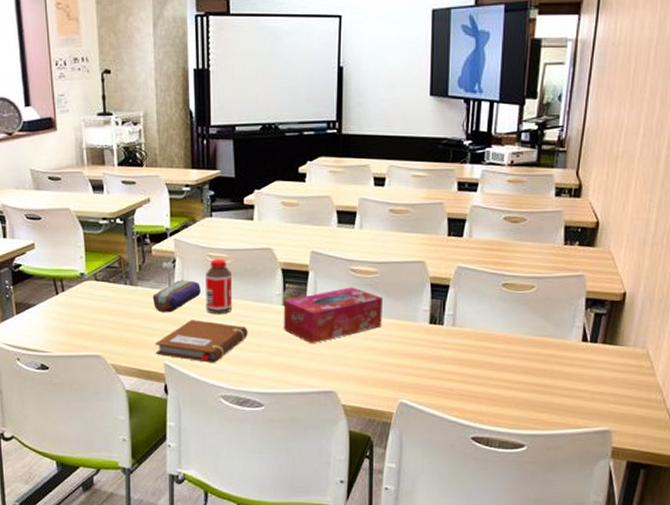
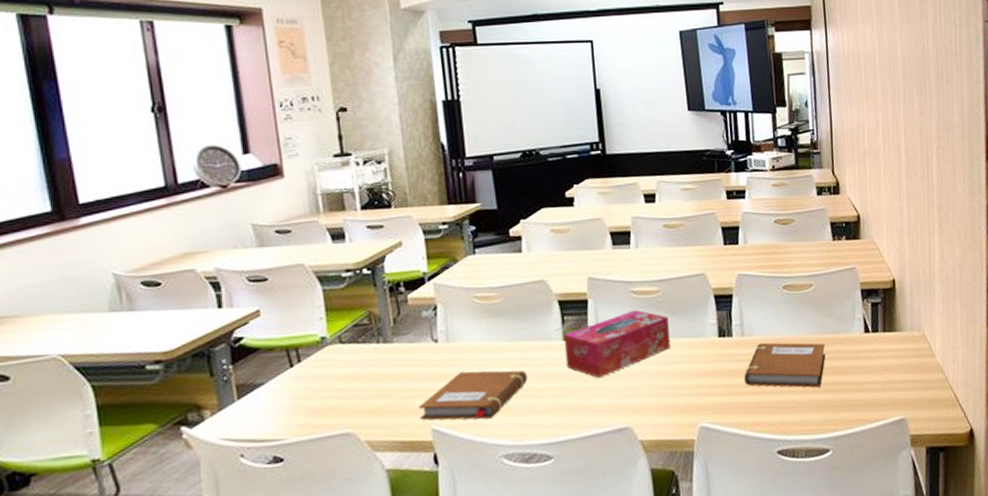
pencil case: present [152,280,201,313] -> none [411,327,469,370]
bottle: present [206,258,233,315] -> none [473,298,507,362]
notebook: none [449,335,538,386] -> present [744,342,826,388]

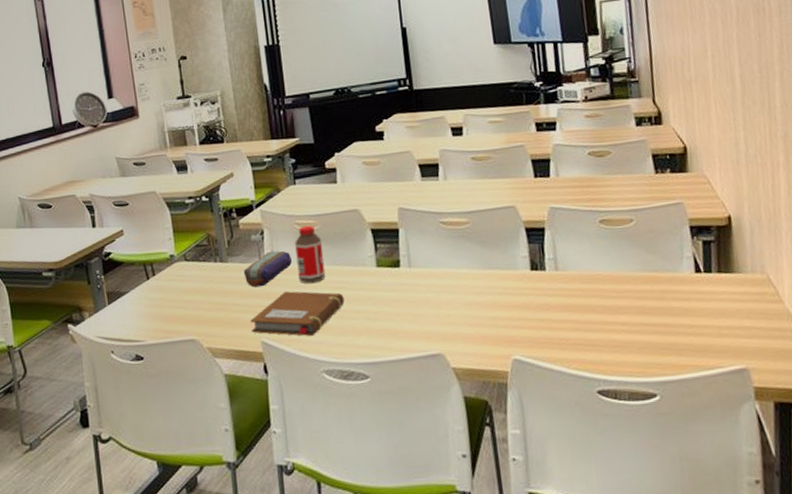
pencil case: none [411,327,469,370] -> present [243,250,292,288]
bottle: none [473,298,507,362] -> present [295,225,326,284]
tissue box: present [563,310,671,379] -> none [376,240,482,305]
notebook: present [744,342,826,388] -> none [559,278,650,329]

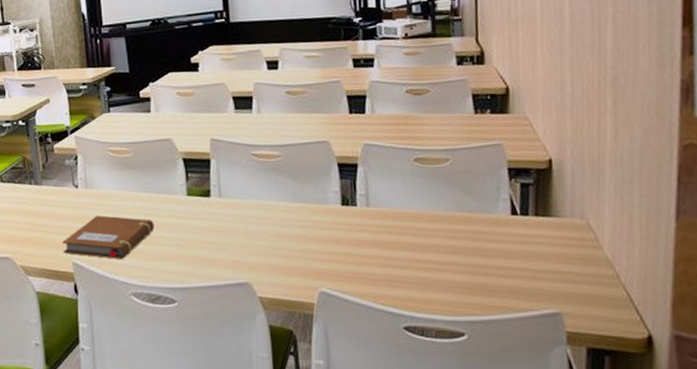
pencil case: present [243,250,292,288] -> none [57,176,104,211]
bottle: present [295,225,326,284] -> none [108,152,137,209]

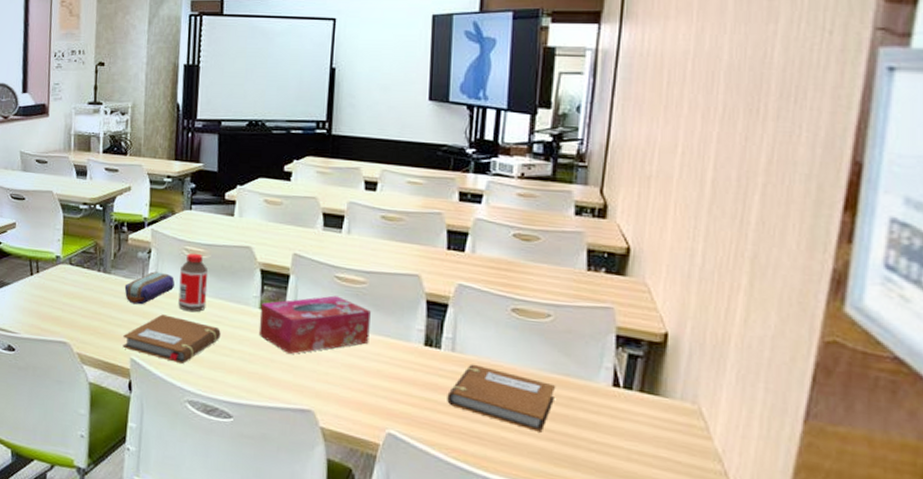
pencil case: none [57,176,104,211] -> present [124,271,175,305]
bottle: none [108,152,137,209] -> present [178,253,208,312]
tissue box: none [187,172,292,234] -> present [258,295,371,355]
notebook: none [368,215,463,268] -> present [447,364,556,433]

